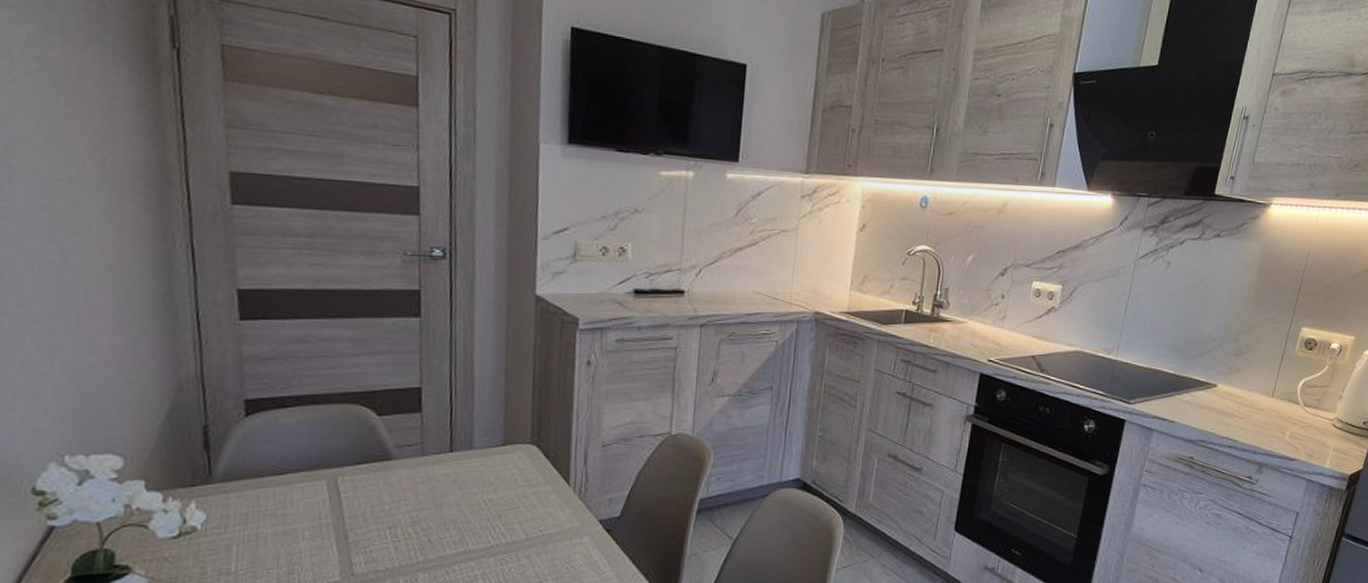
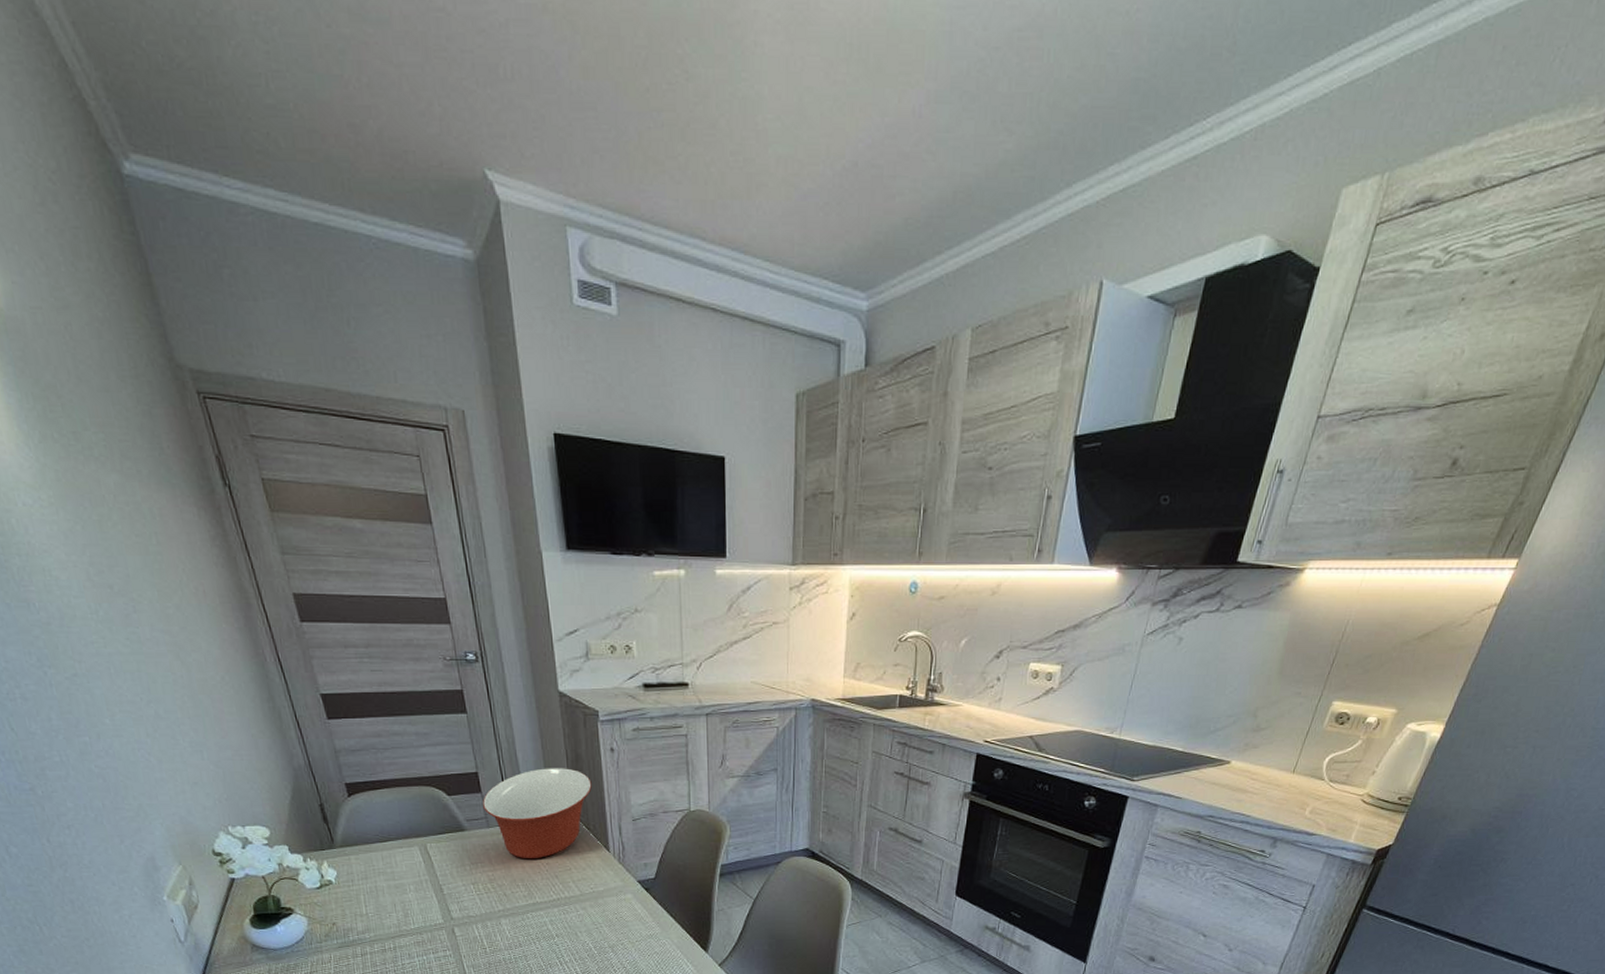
mixing bowl: none [419,383,559,494] -> present [482,768,592,858]

